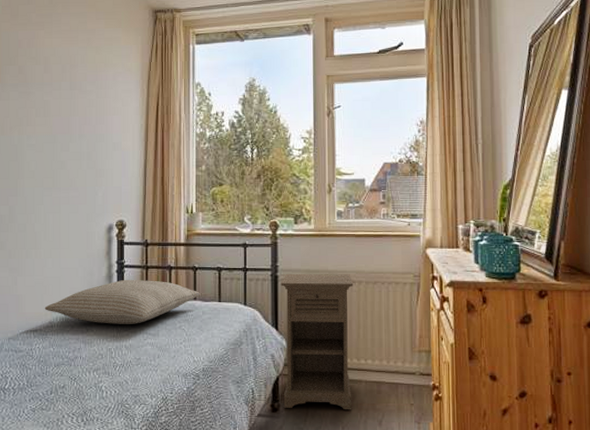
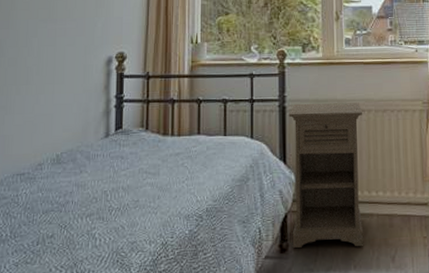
pillow: present [44,279,200,324] -> none [34,114,204,164]

